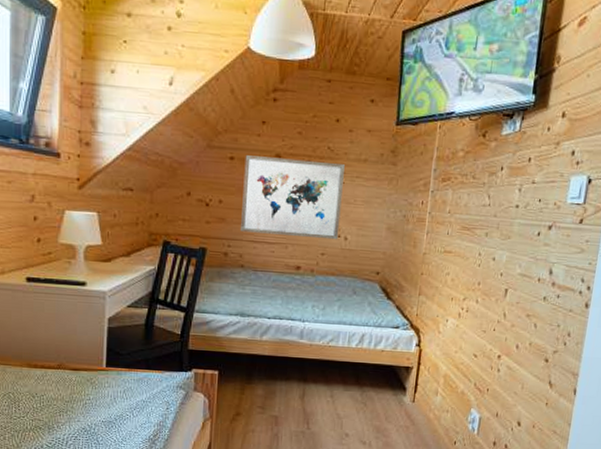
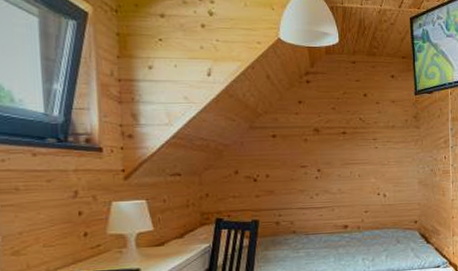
wall art: present [241,155,345,240] -> none [286,131,378,201]

